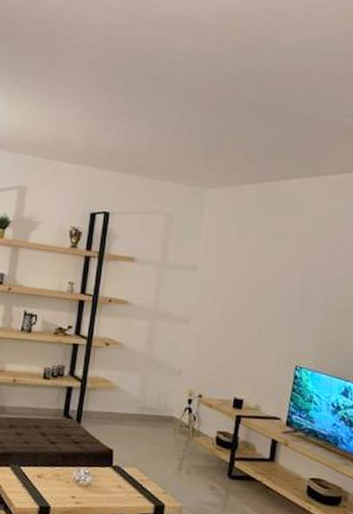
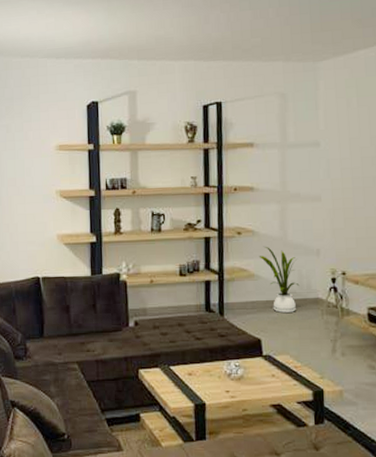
house plant: none [123,360,158,428] -> present [258,246,300,314]

